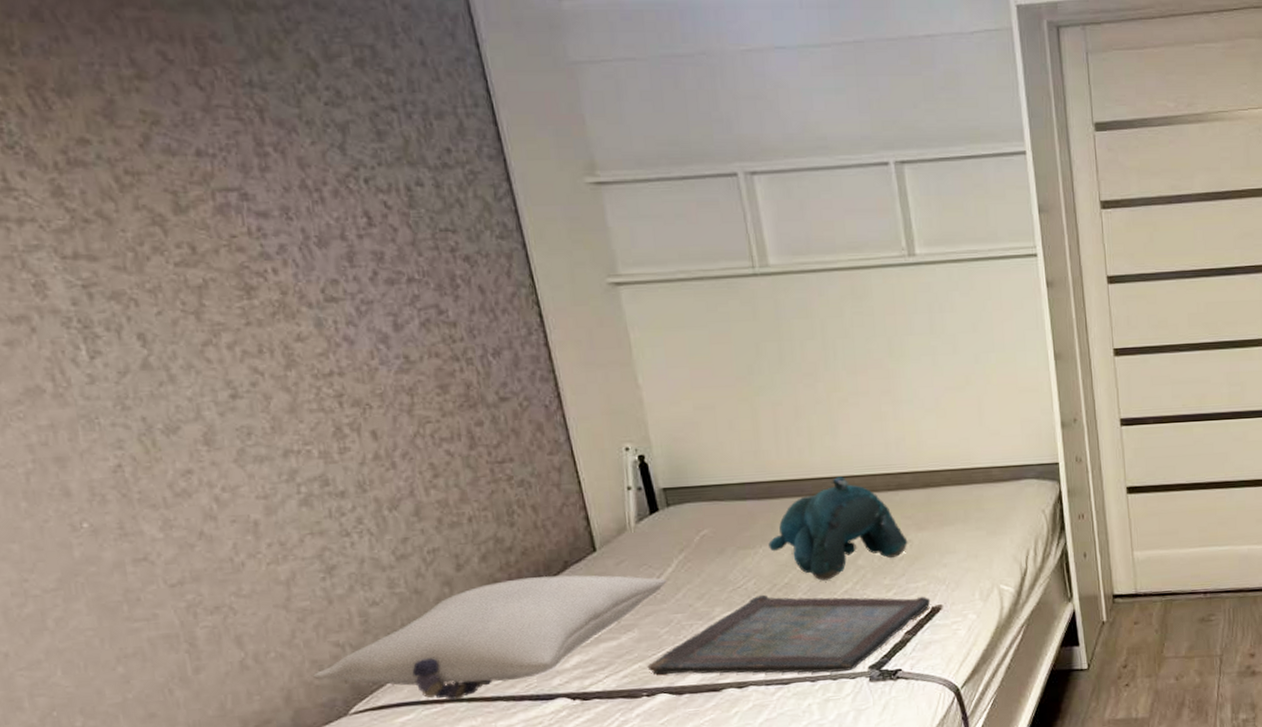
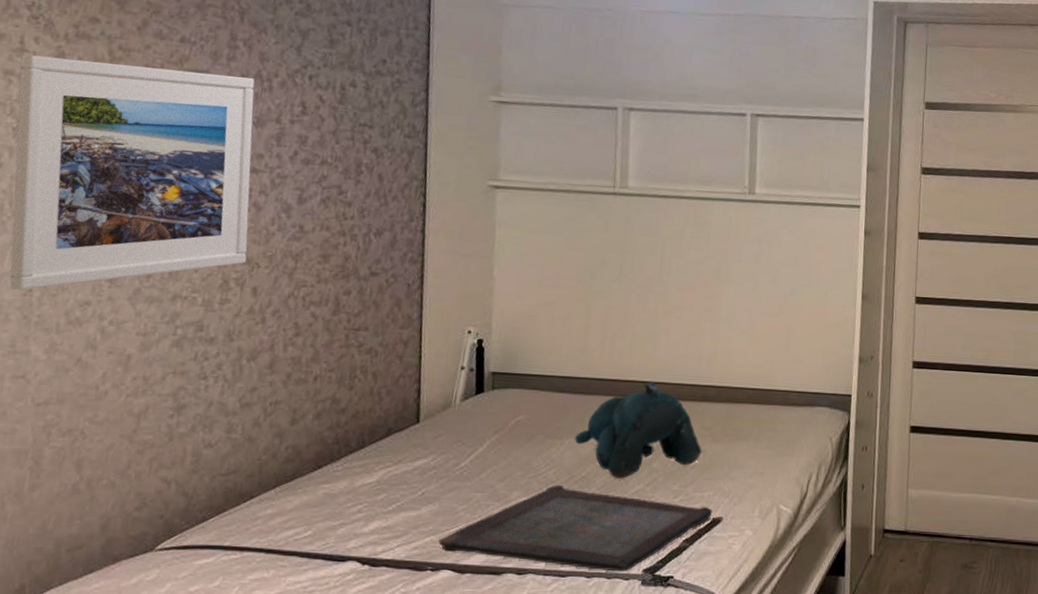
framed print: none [11,189,355,468] -> present [10,54,255,290]
pillow: present [312,575,667,701] -> none [133,439,476,550]

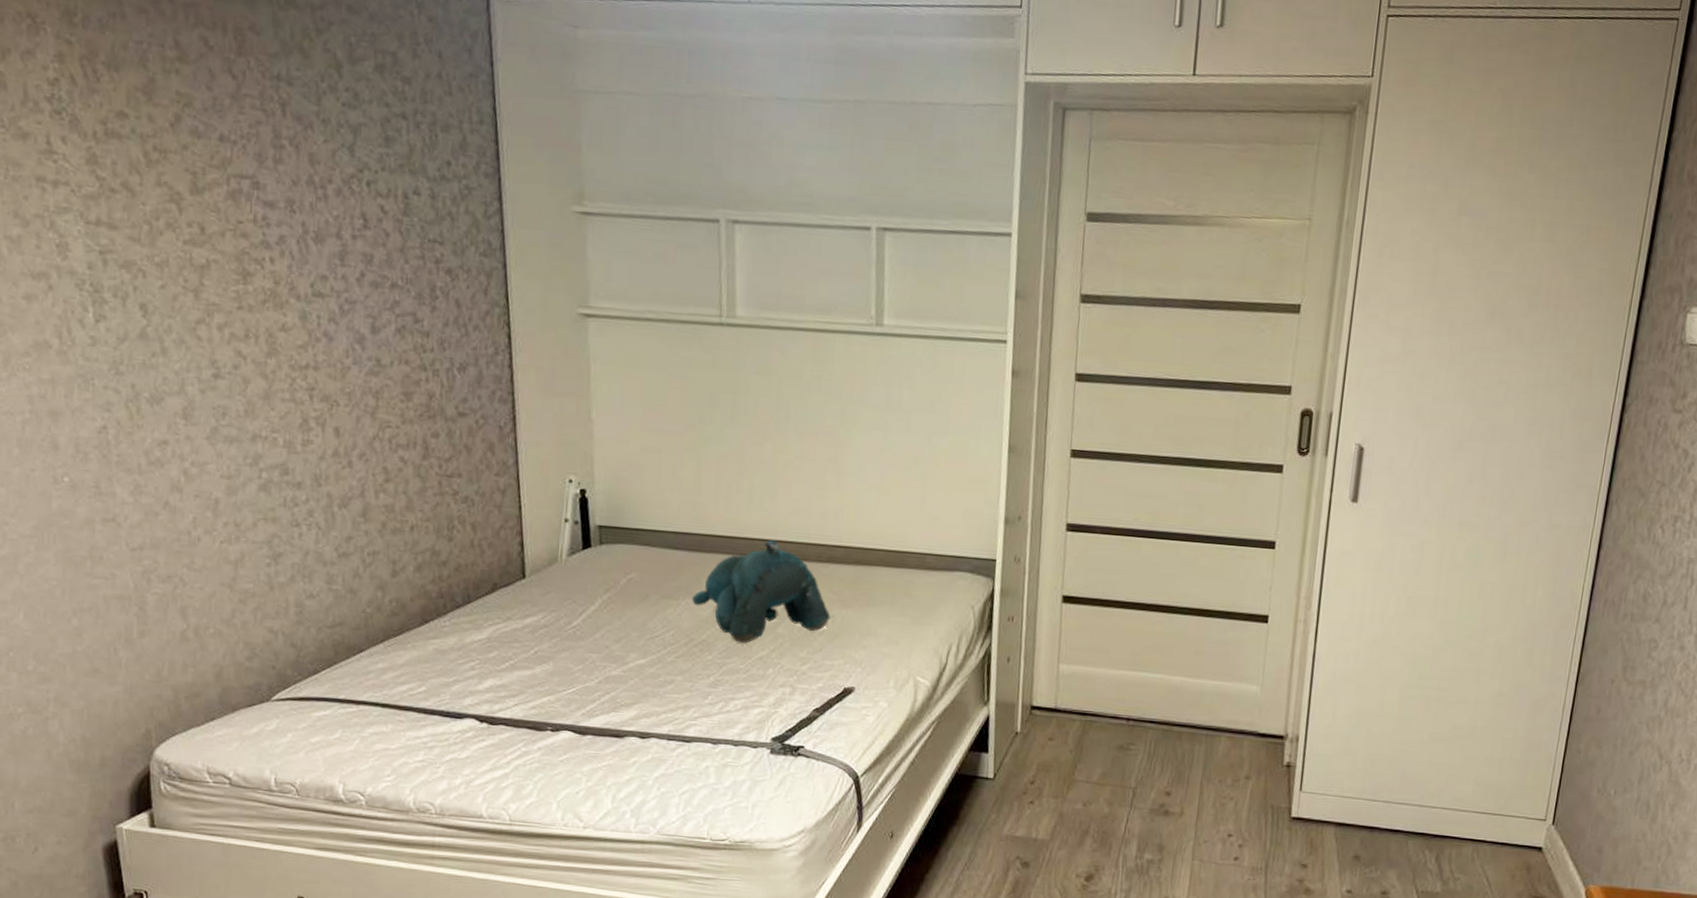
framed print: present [10,54,255,290] -> none [51,157,324,428]
serving tray: present [438,485,713,572] -> none [556,648,844,740]

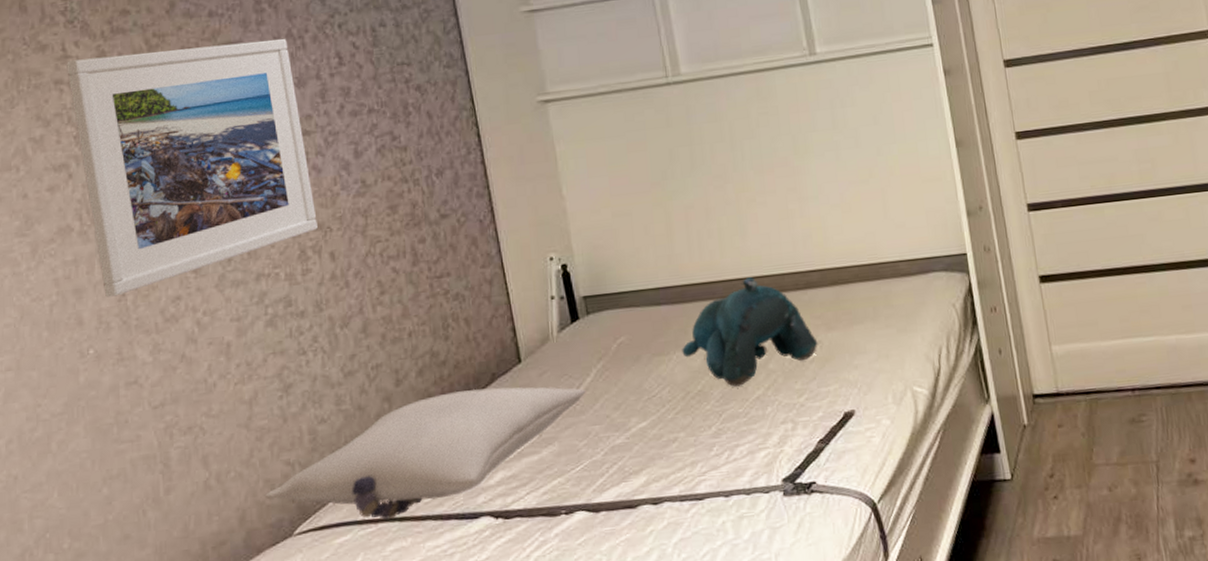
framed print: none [51,157,324,428] -> present [66,38,318,297]
pillow: none [243,593,588,704] -> present [264,387,586,520]

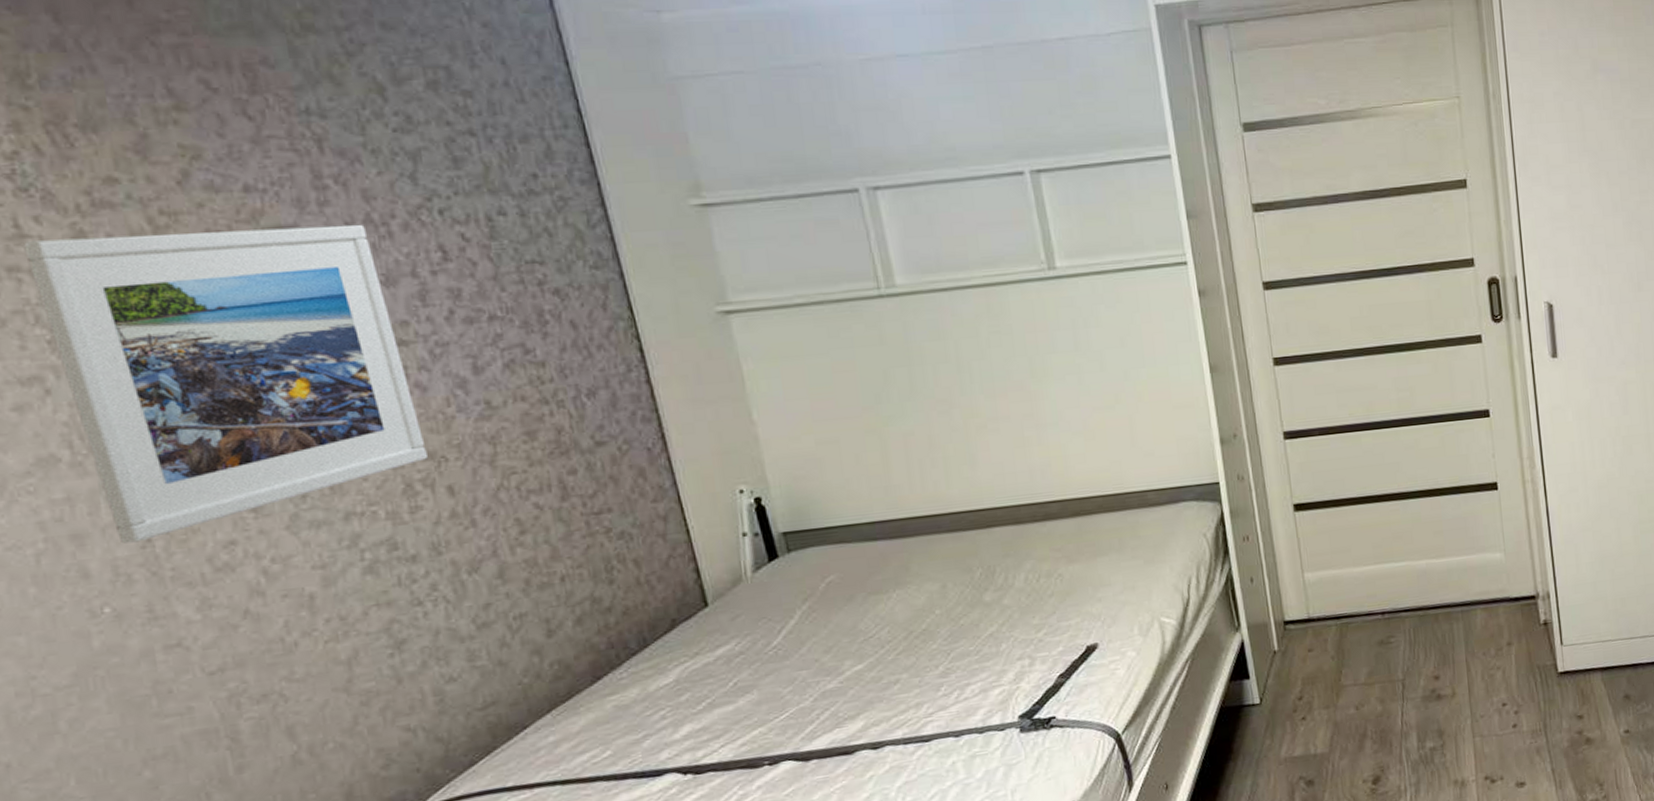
pillow: present [264,387,586,520] -> none [377,631,790,785]
teddy bear: present [682,277,818,387] -> none [903,509,1058,625]

